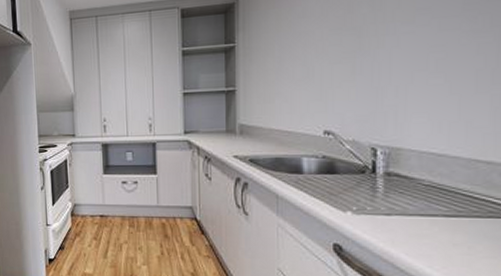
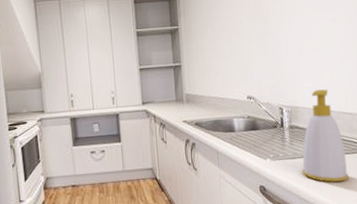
soap bottle: none [400,127,479,253] -> present [302,89,349,182]

